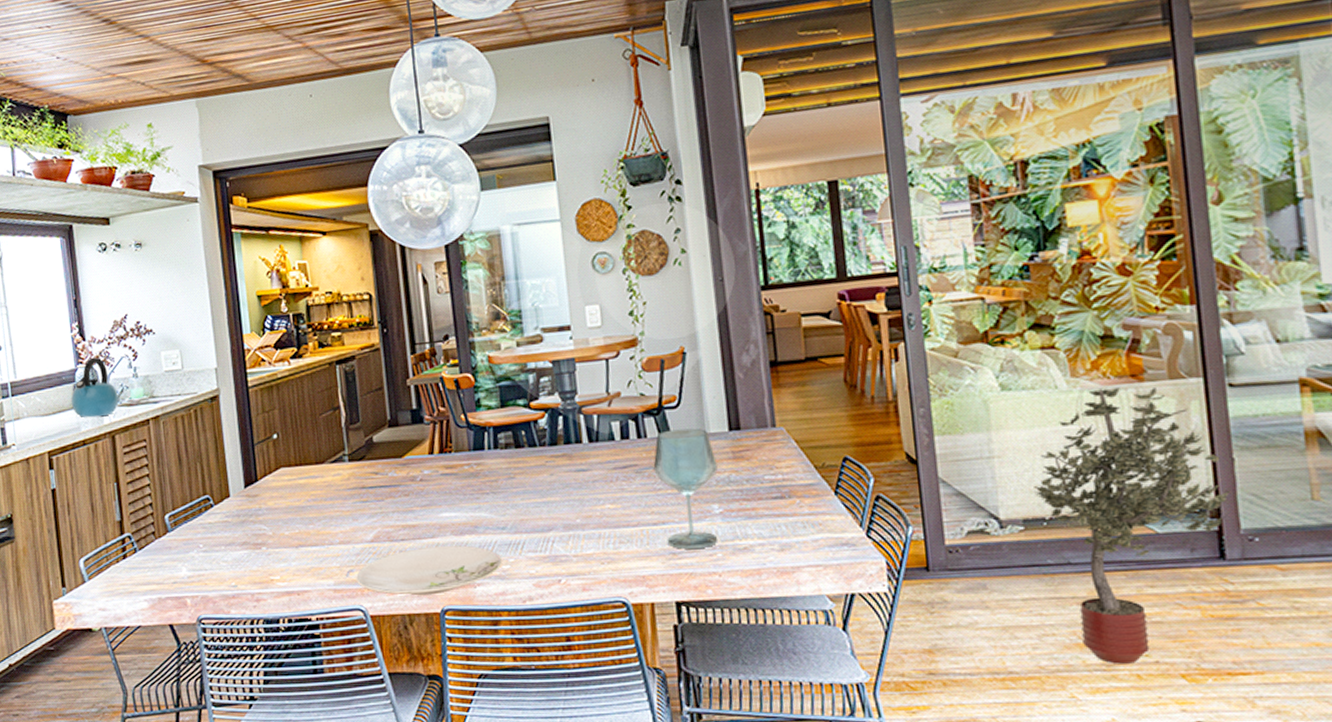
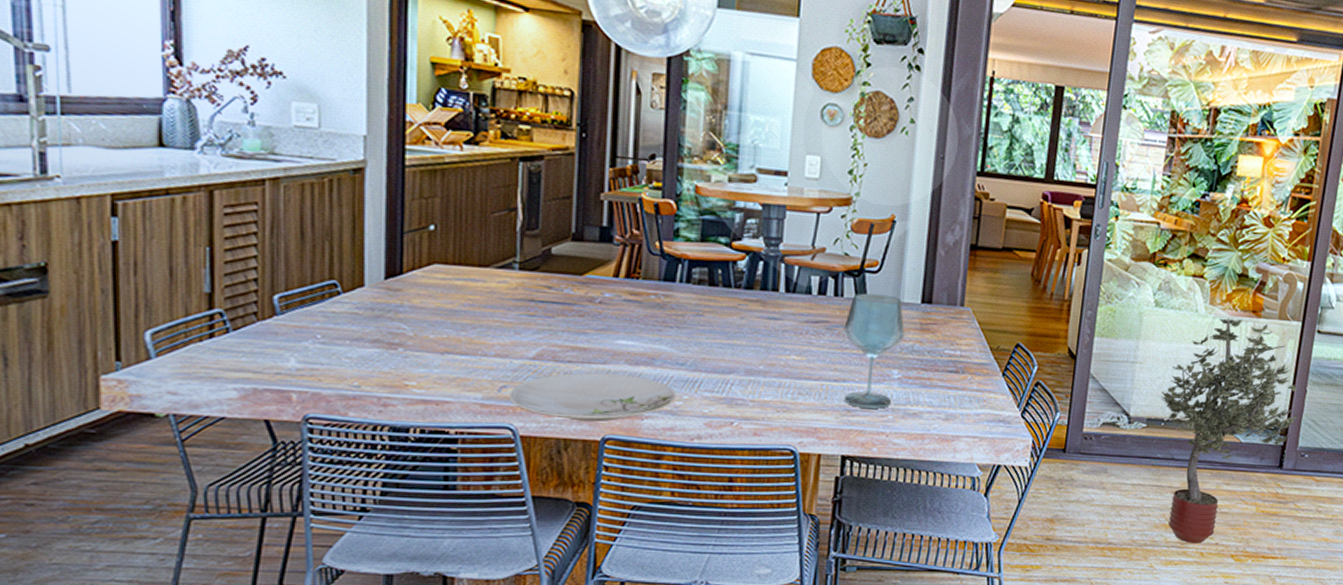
kettle: present [70,357,119,418] -> none [152,88,224,165]

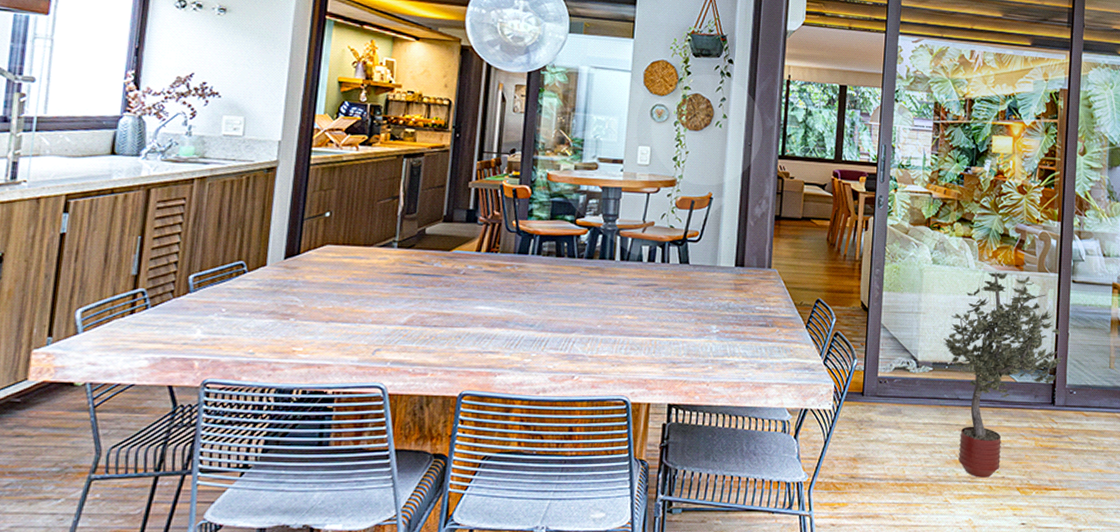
plate: present [510,372,675,423] -> none [382,334,525,380]
wine glass: present [844,293,905,410] -> none [669,259,721,361]

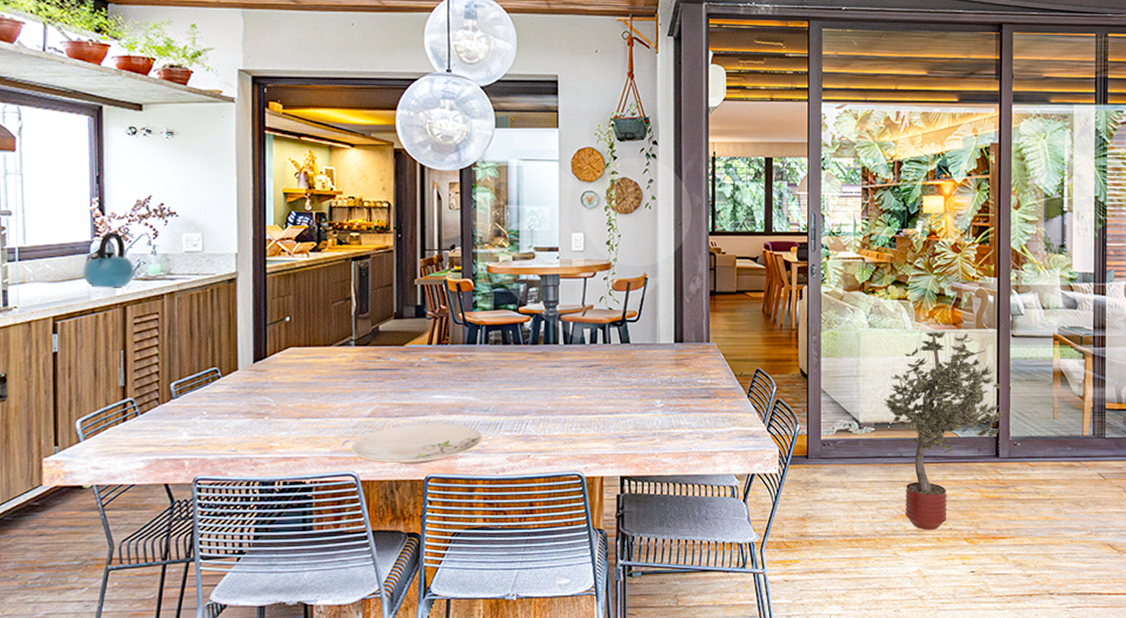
kettle: none [106,108,165,168] -> present [83,232,134,288]
plate: none [382,334,525,380] -> present [351,422,482,465]

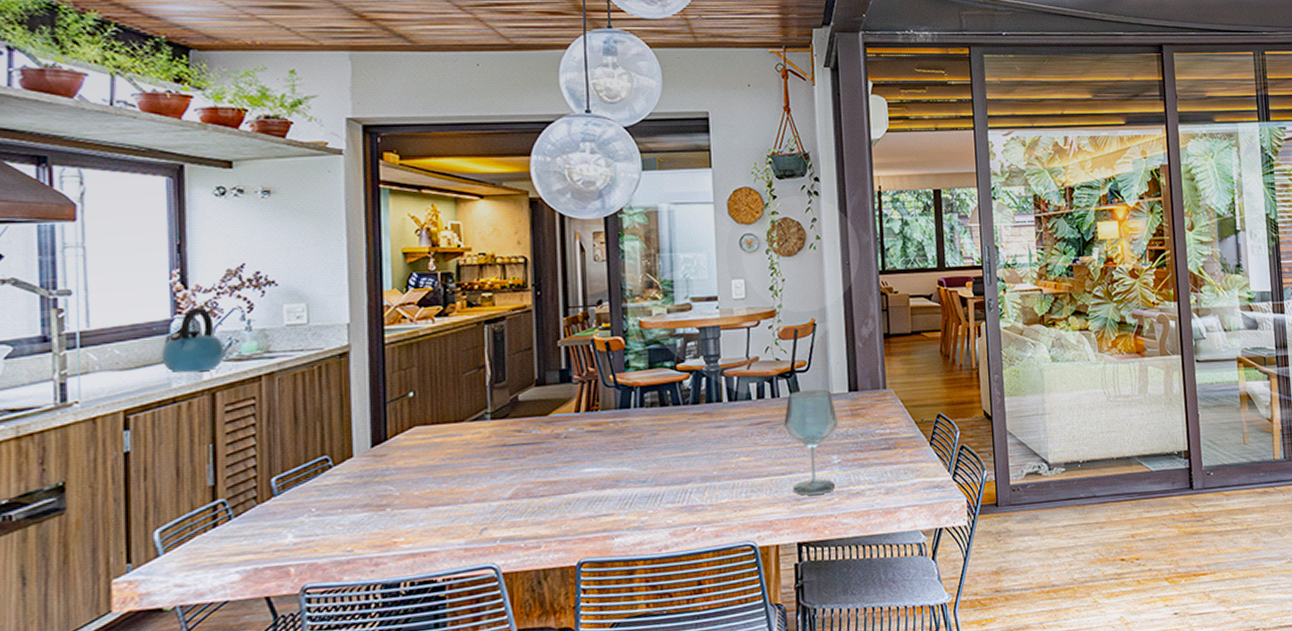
plate: present [351,422,482,465] -> none [490,499,641,551]
wine glass: none [613,338,663,435] -> present [784,389,838,496]
potted tree: present [884,331,1005,530] -> none [1072,361,1196,573]

